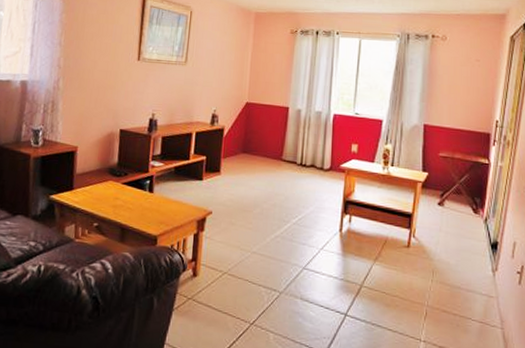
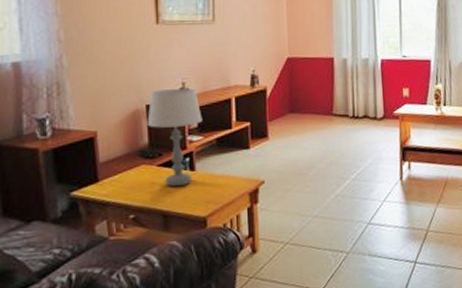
table lamp: none [119,117,166,205] -> present [147,88,203,187]

